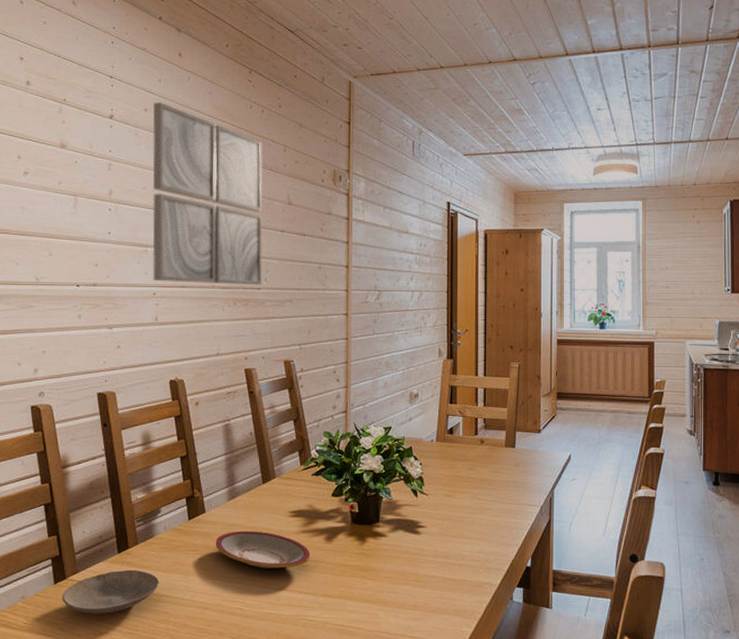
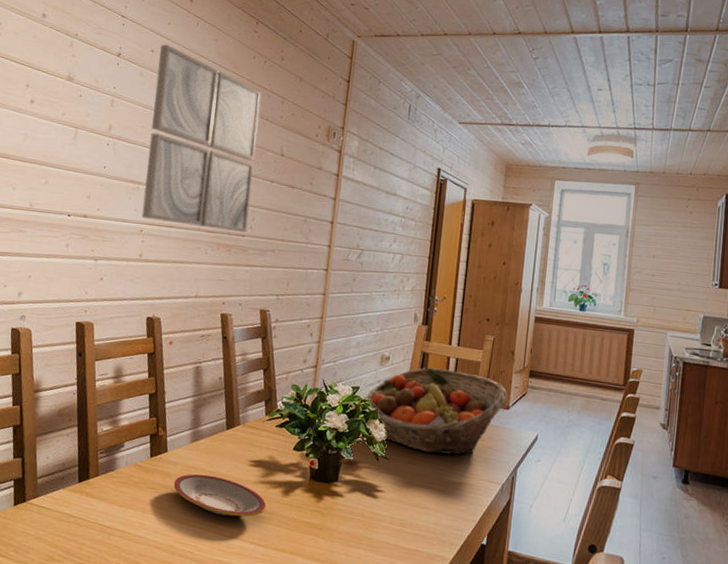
plate: present [62,569,160,614] -> none [20,499,116,542]
fruit basket: none [397,400,537,484] -> present [364,367,507,455]

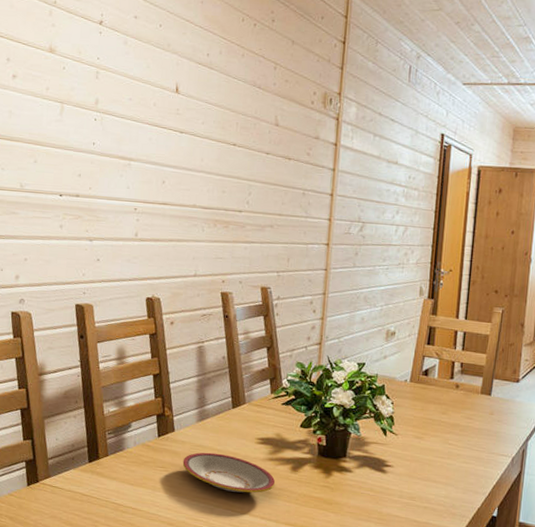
wall art: present [141,44,262,232] -> none [134,9,253,208]
fruit basket: present [364,367,507,455] -> none [371,342,517,429]

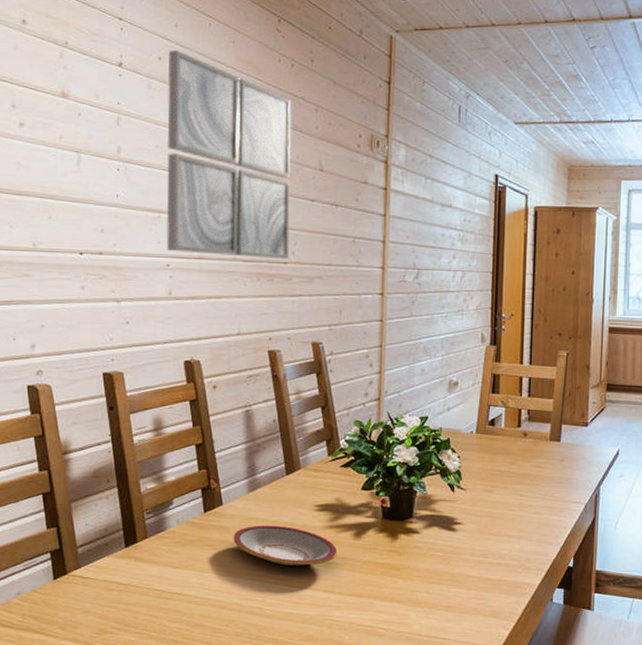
wall art: none [134,9,253,208] -> present [166,50,292,259]

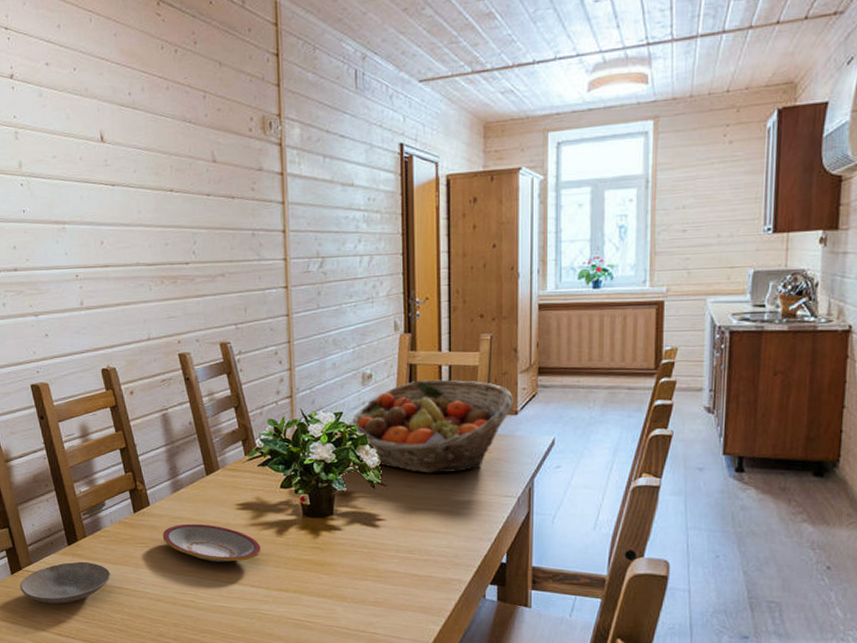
plate: none [62,565,171,612] -> present [20,561,111,603]
wall art: present [166,50,292,259] -> none [55,53,190,262]
fruit basket: none [434,390,585,479] -> present [350,379,513,474]

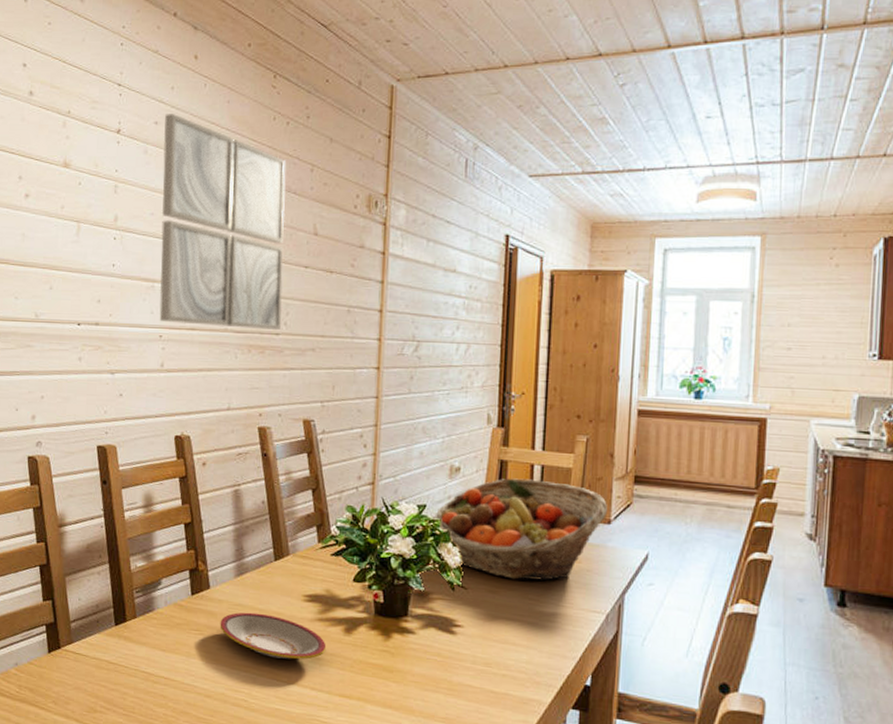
plate: present [20,561,111,603] -> none [56,644,159,691]
wall art: none [55,53,190,262] -> present [159,114,286,330]

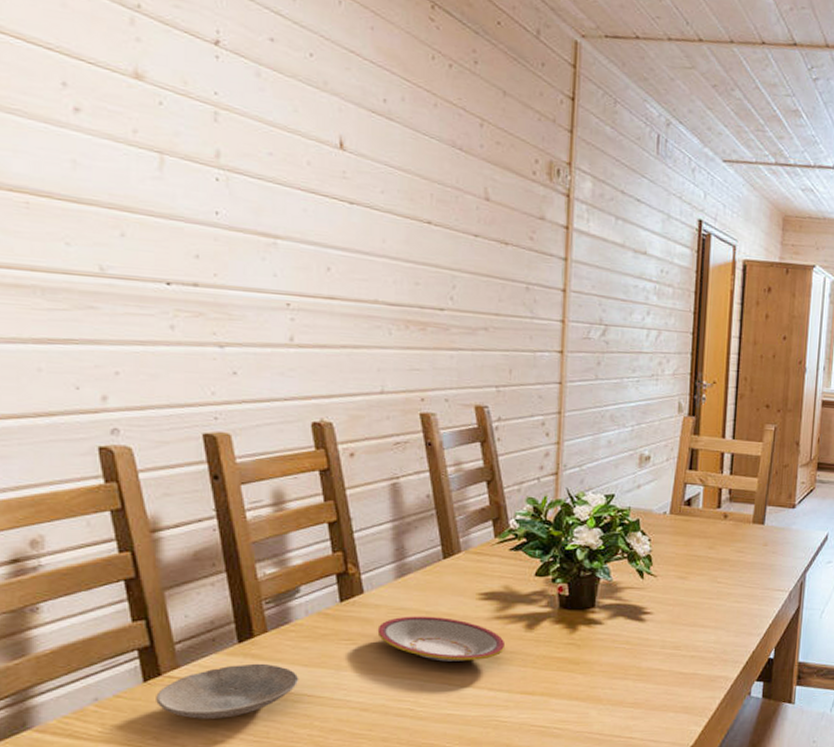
plate: none [56,644,159,691] -> present [156,663,299,719]
wall art: present [159,114,286,330] -> none [283,30,450,305]
fruit basket: present [433,478,607,581] -> none [622,466,792,565]

